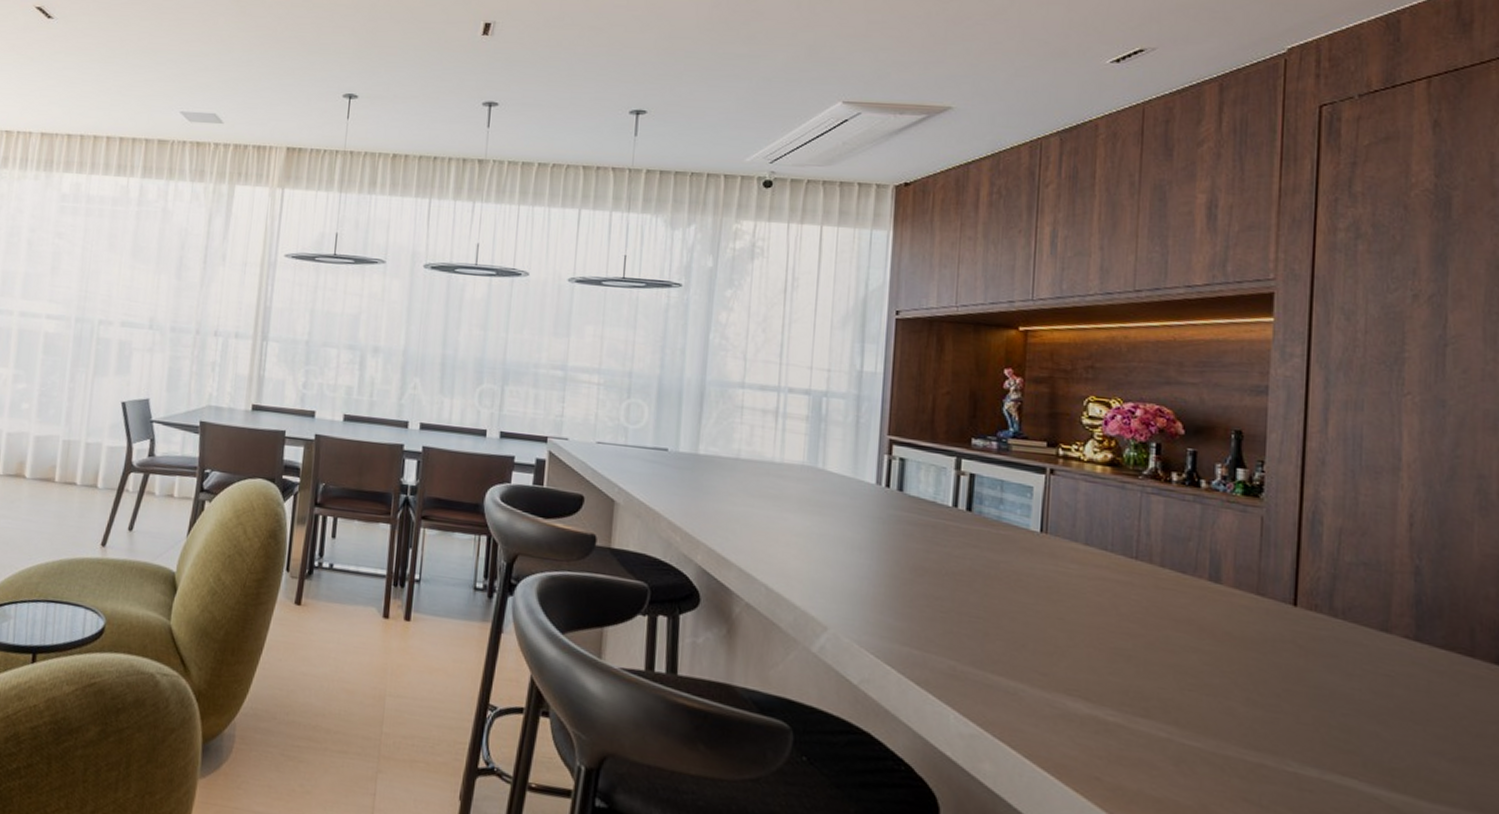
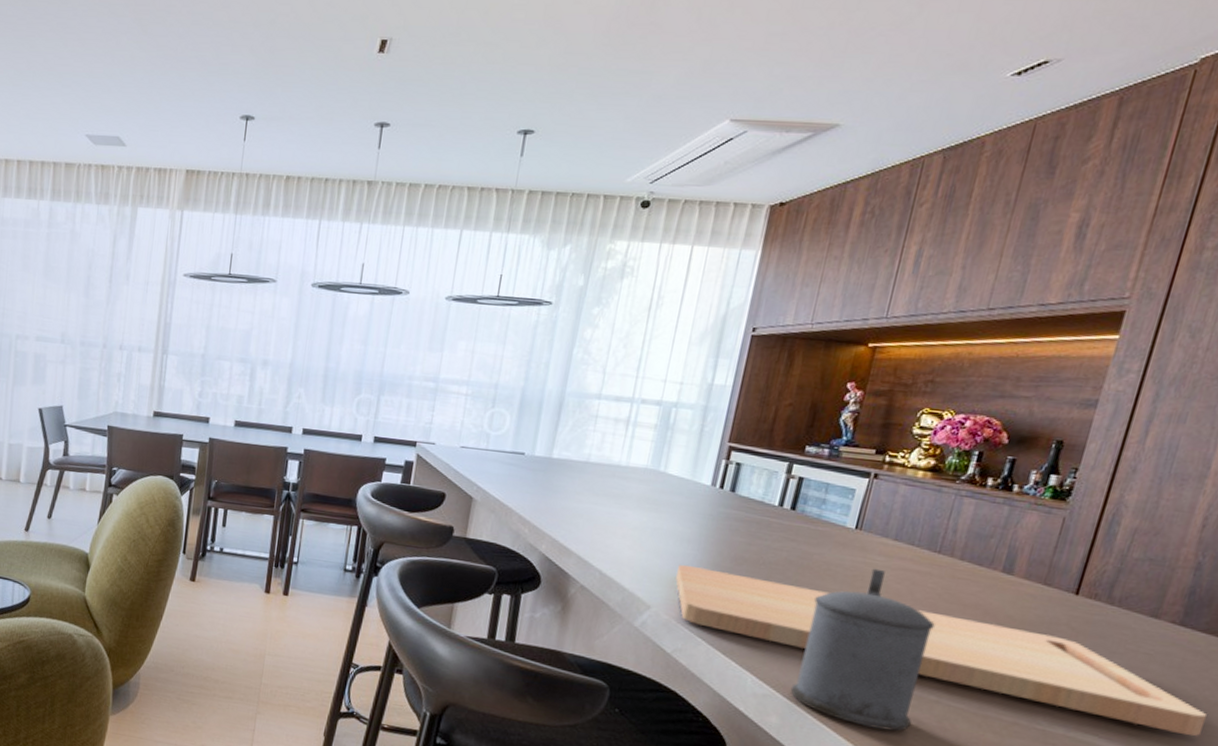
cutting board: none [852,576,1473,778] -> present [676,564,1208,737]
beer stein: none [1000,578,1148,778] -> present [790,568,935,731]

